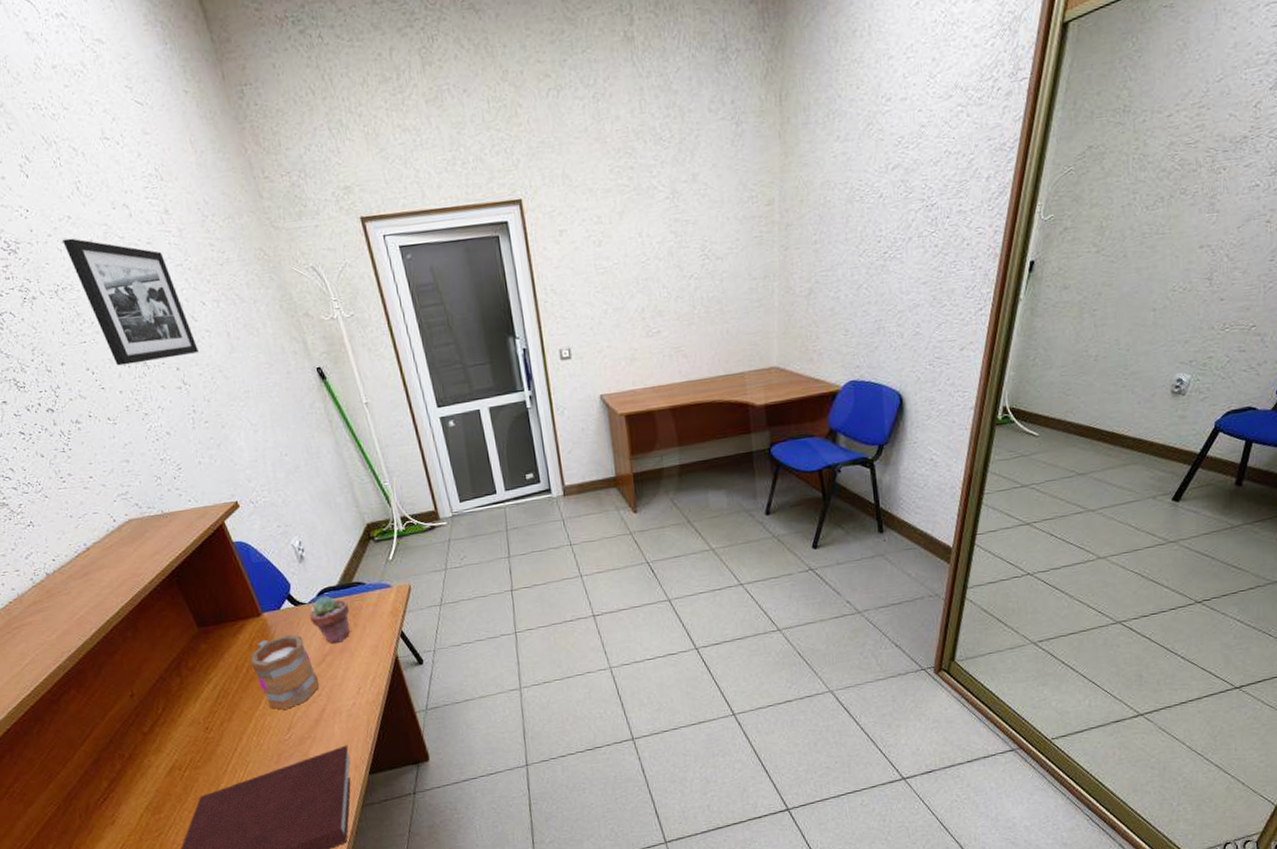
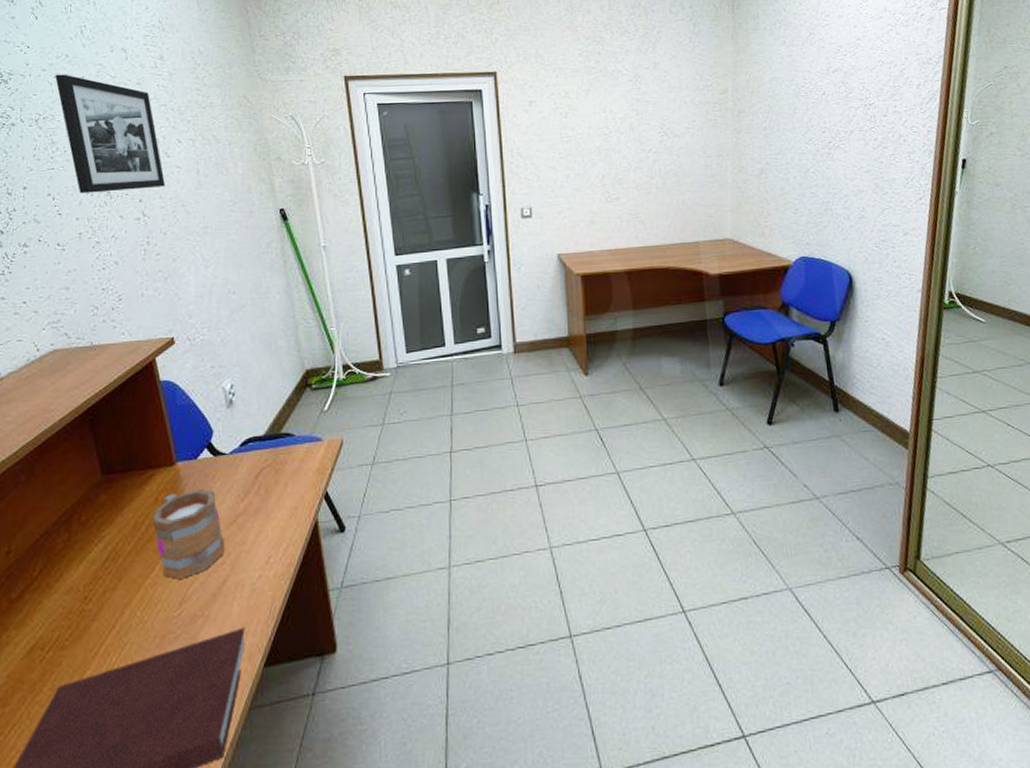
potted succulent: present [309,595,350,644] -> none [228,446,272,502]

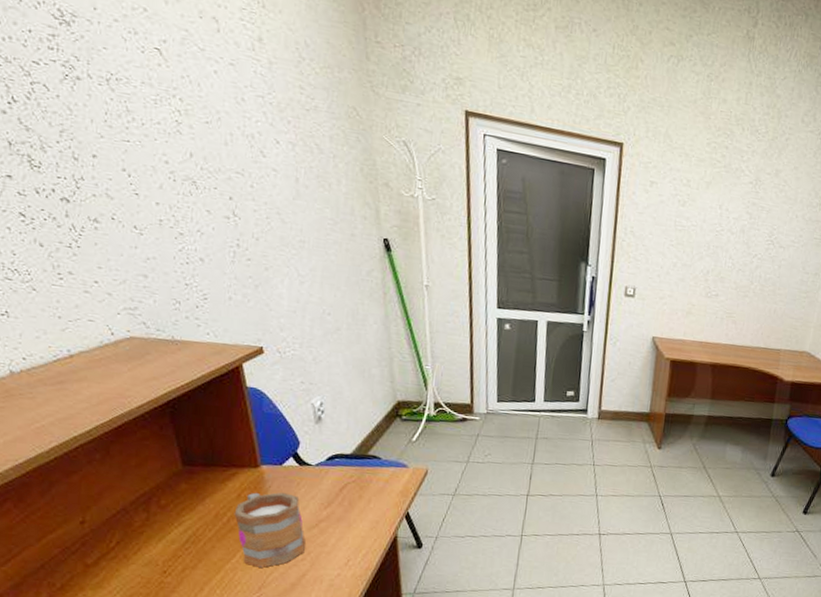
picture frame: present [55,74,165,194] -> none [130,29,259,189]

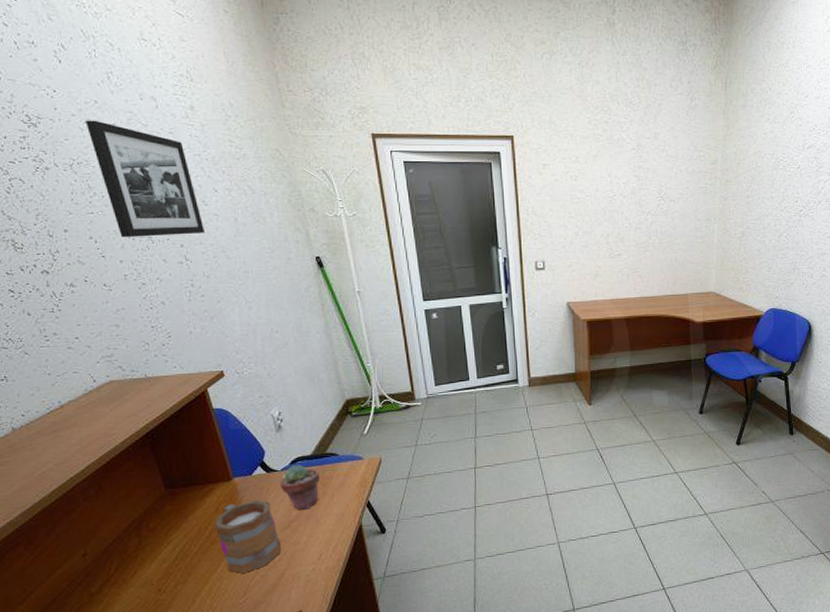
picture frame: none [130,29,259,189] -> present [86,120,204,238]
potted succulent: none [313,461,358,511] -> present [280,464,320,510]

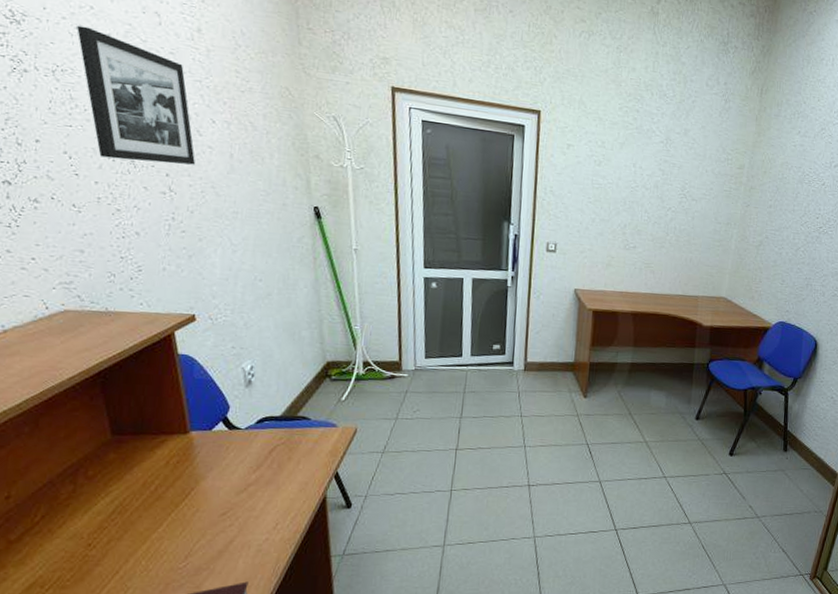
mug: present [214,500,281,573] -> none [162,458,234,536]
potted succulent: present [280,464,320,510] -> none [242,424,287,474]

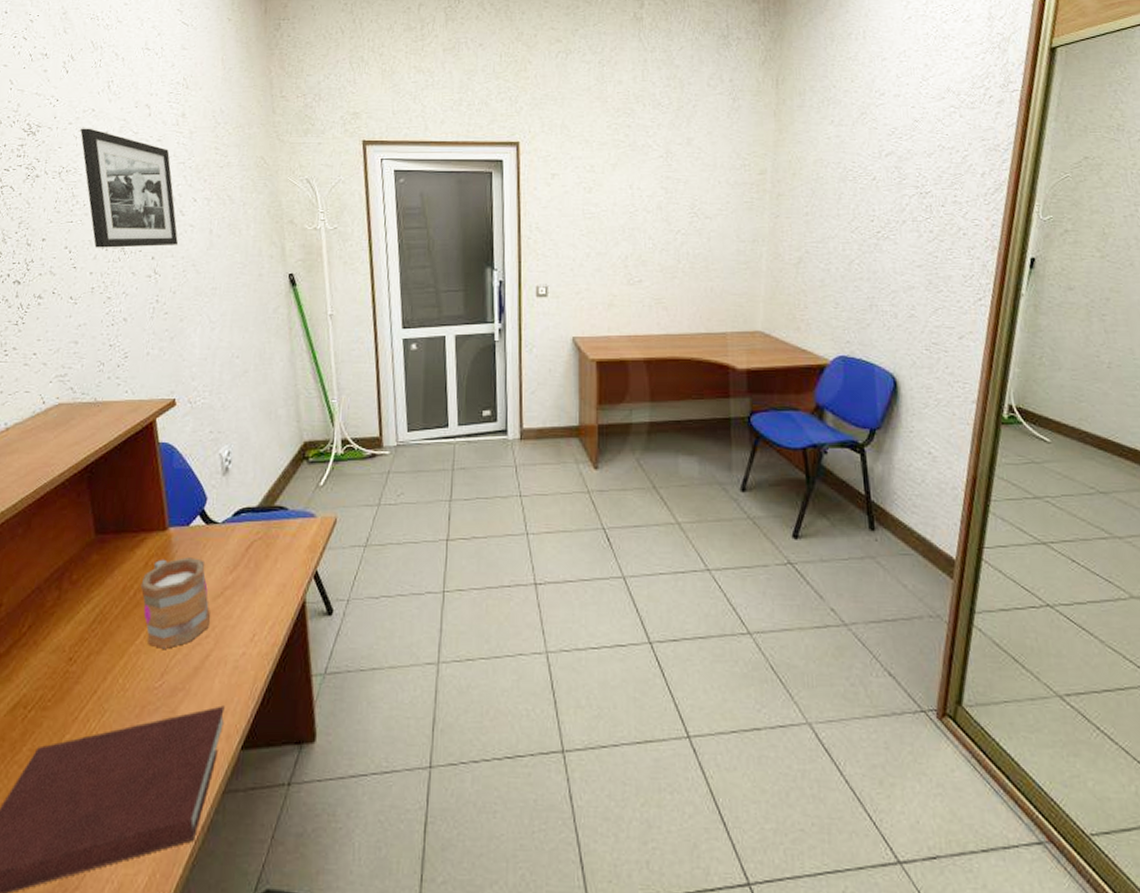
mug: none [162,458,234,536] -> present [140,557,210,649]

